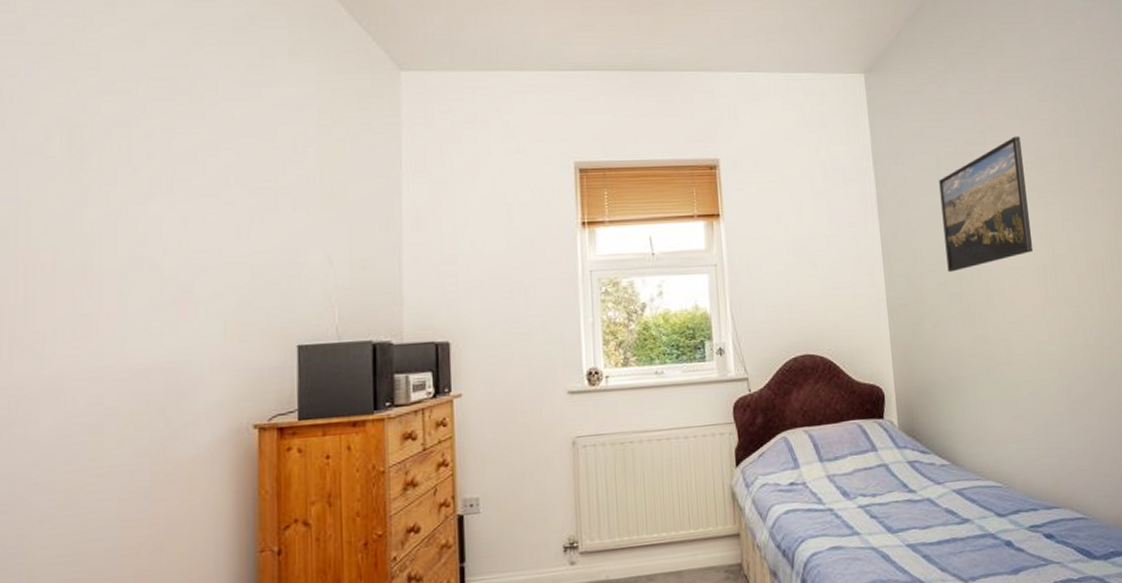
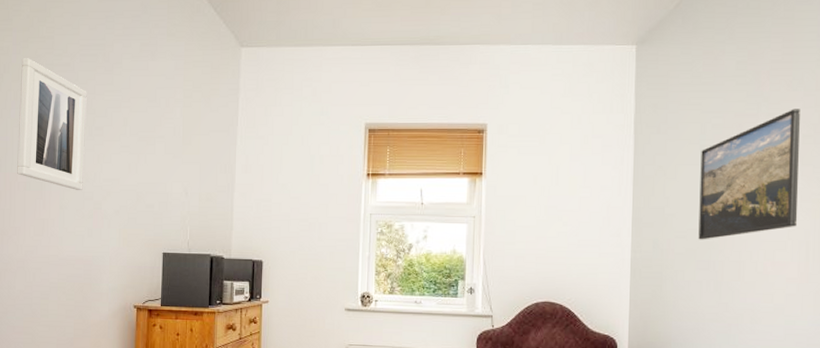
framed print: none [38,82,162,268] -> present [17,58,87,190]

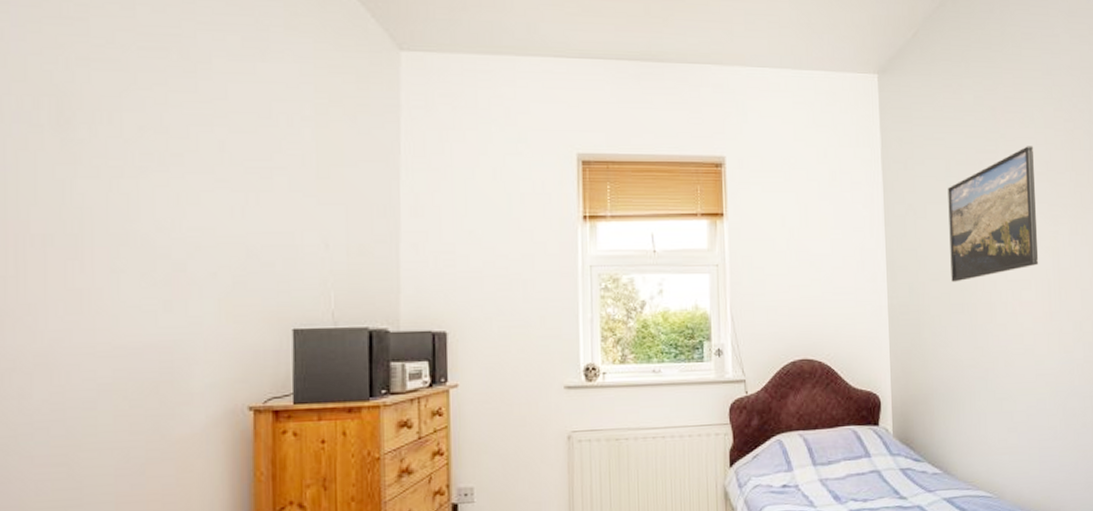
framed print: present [17,58,87,190] -> none [27,47,154,245]

